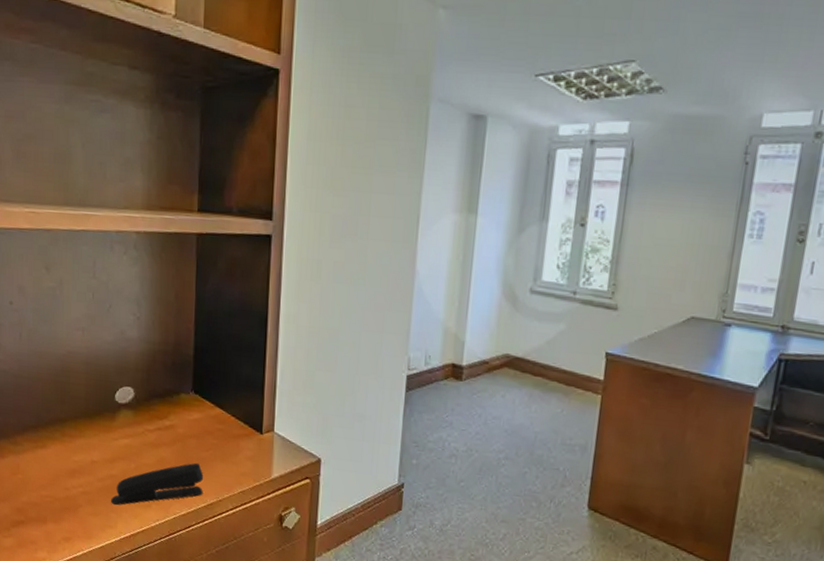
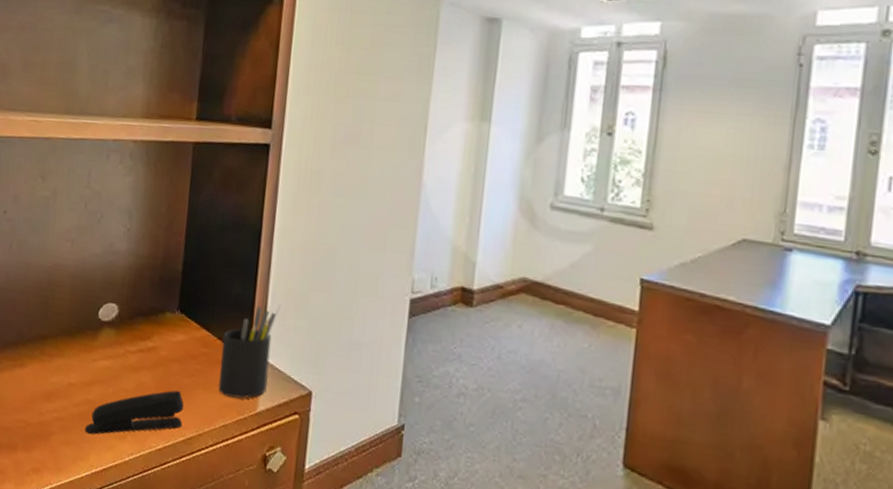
pen holder: none [235,381,290,468] -> present [218,302,282,399]

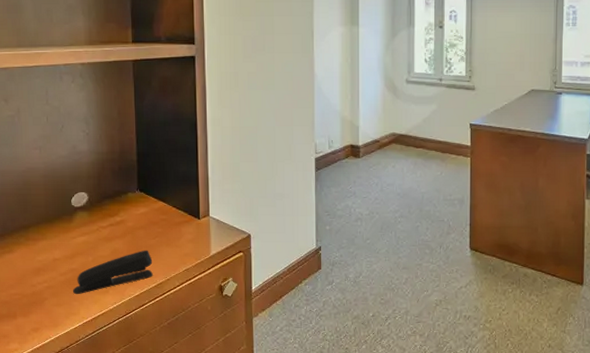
pen holder: present [218,302,282,399] -> none [176,173,220,248]

